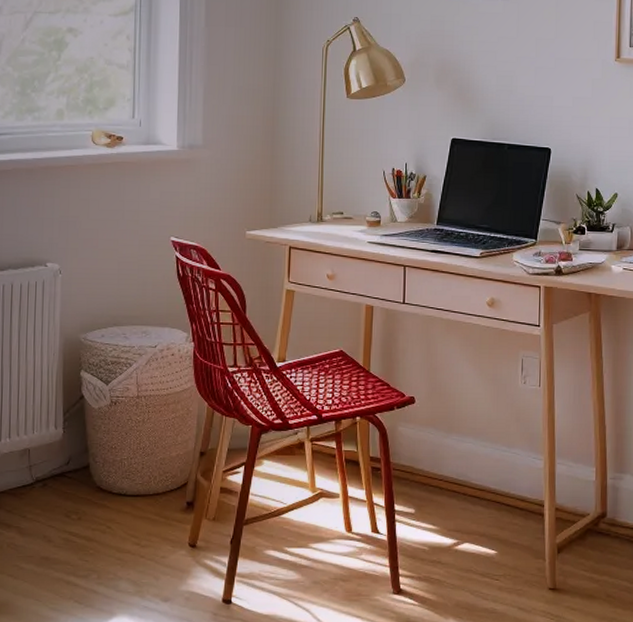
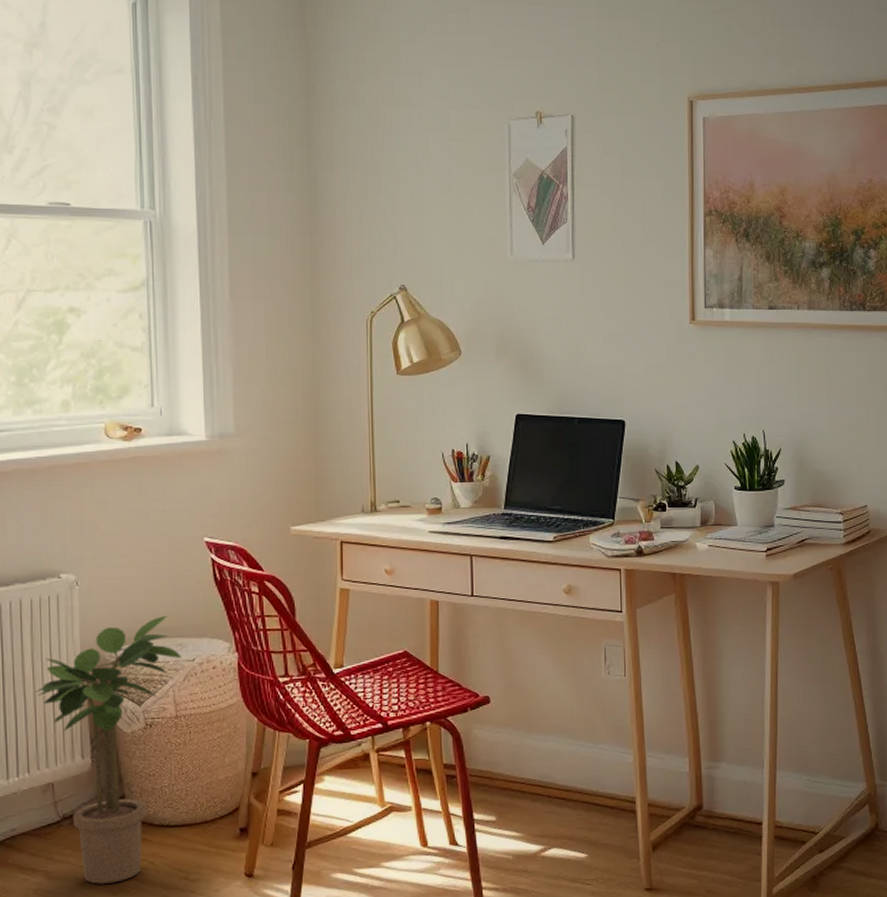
potted plant: none [20,306,145,543] -> present [36,616,181,884]

